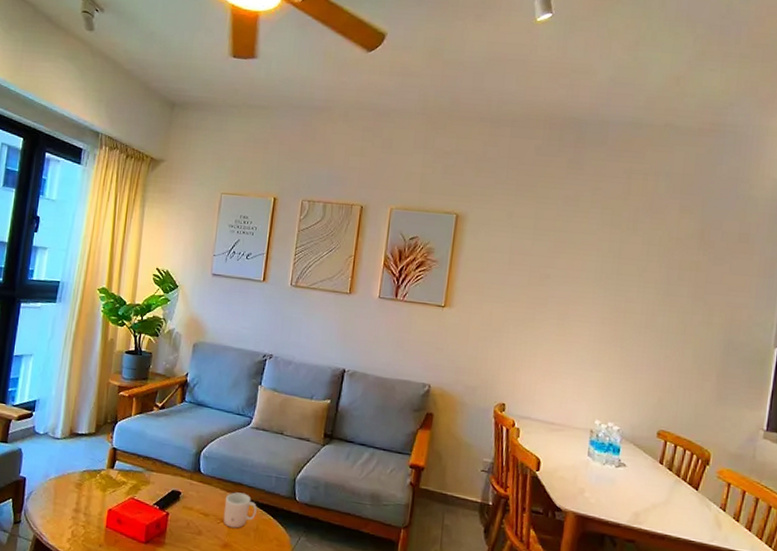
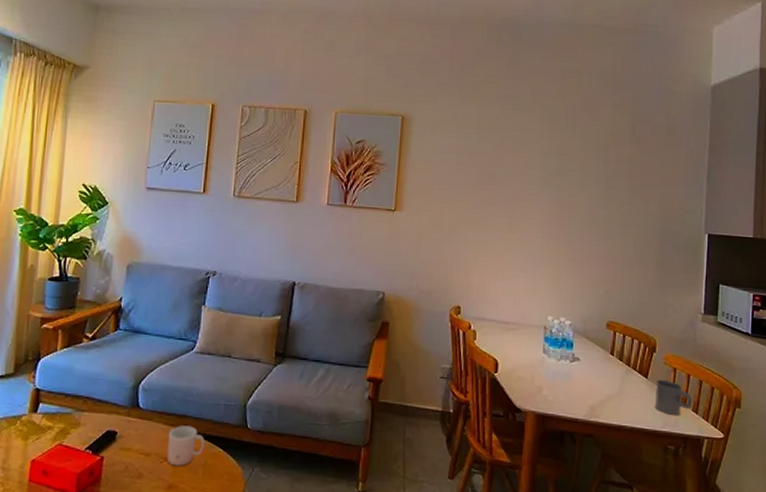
cup: none [704,492,745,532] -> present [655,379,691,416]

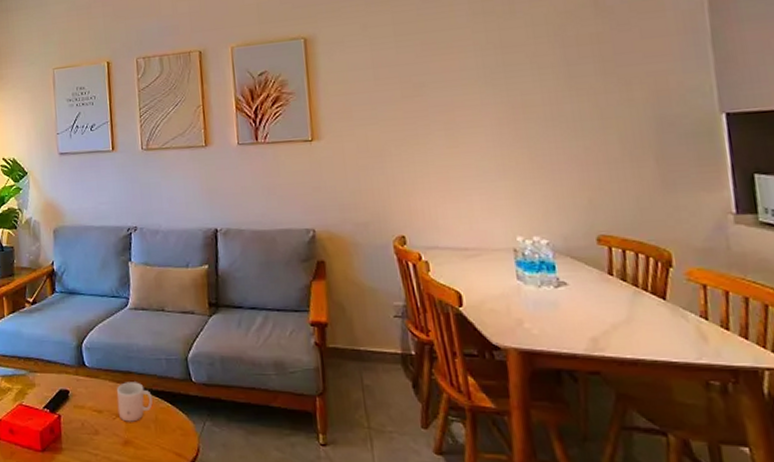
cup: present [655,379,691,416] -> none [679,299,737,344]

